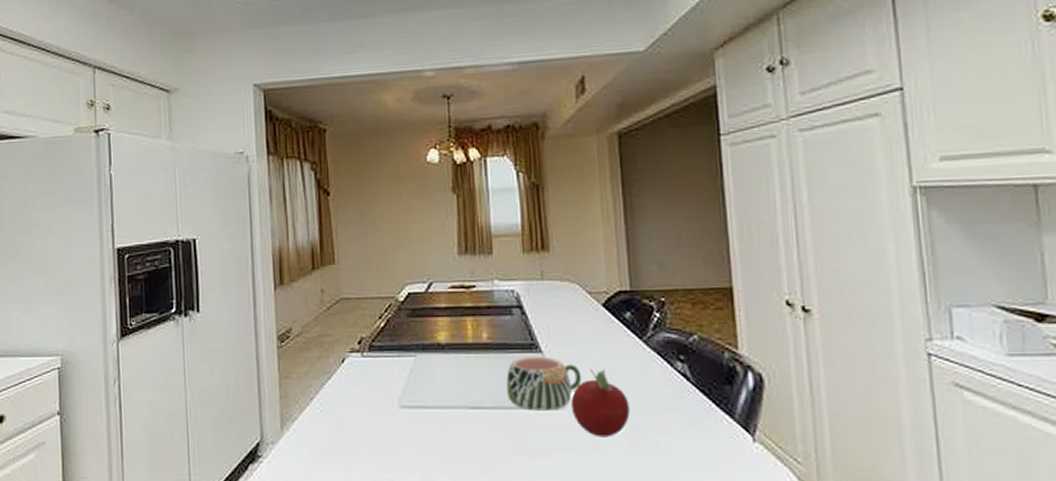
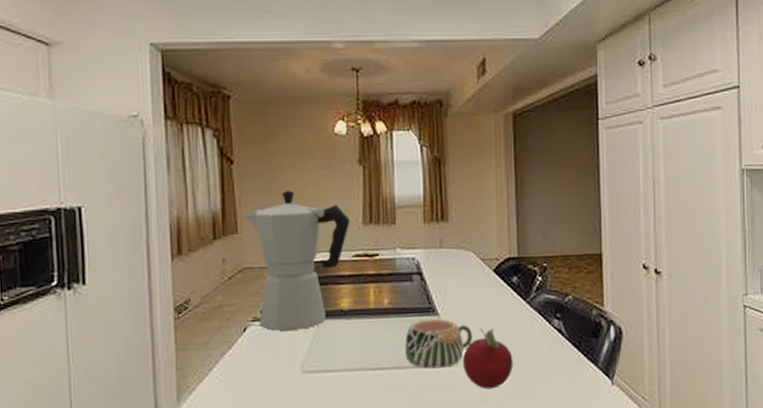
moka pot: none [340,220,445,363] -> present [244,190,350,331]

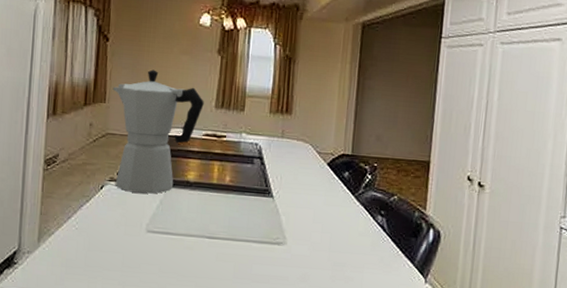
mug: present [405,318,473,369] -> none [239,199,302,245]
fruit: present [462,328,513,389] -> none [289,215,336,271]

